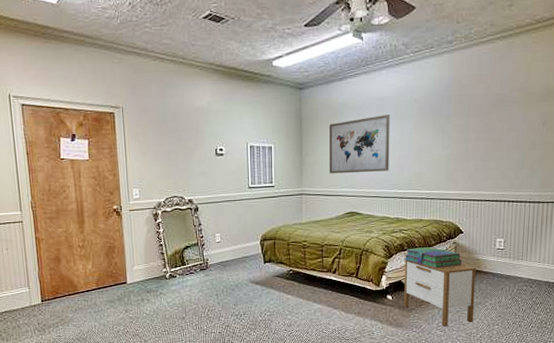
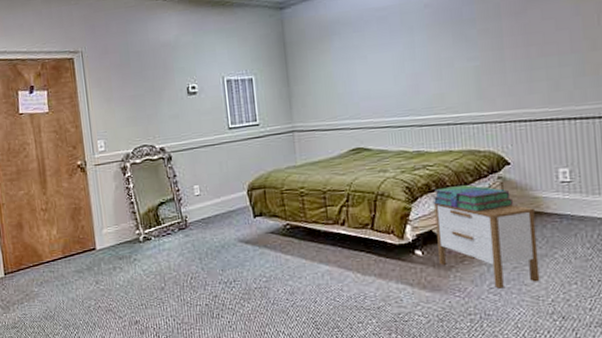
wall art: present [329,115,390,174] -> none [320,26,401,104]

